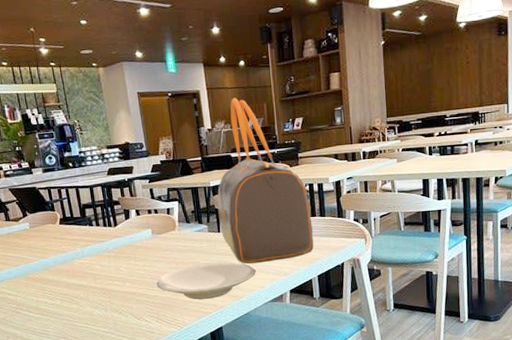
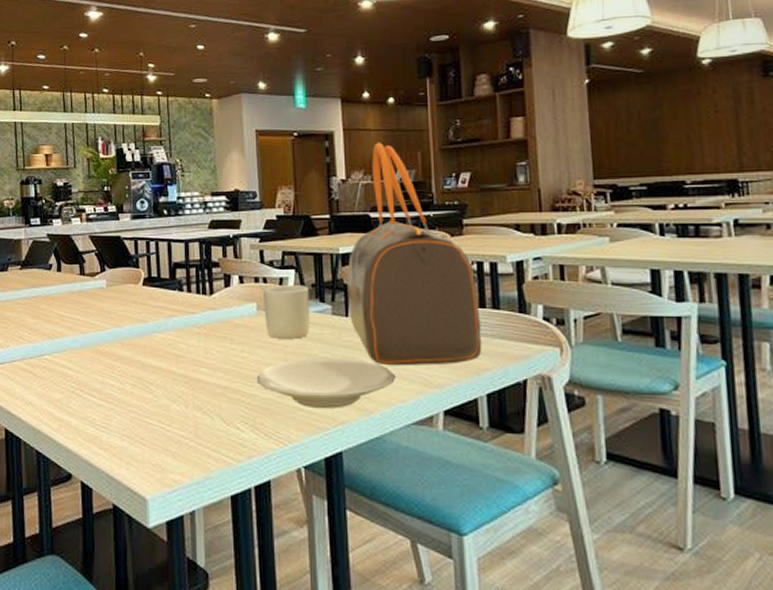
mug: none [155,212,193,254] -> present [262,285,309,339]

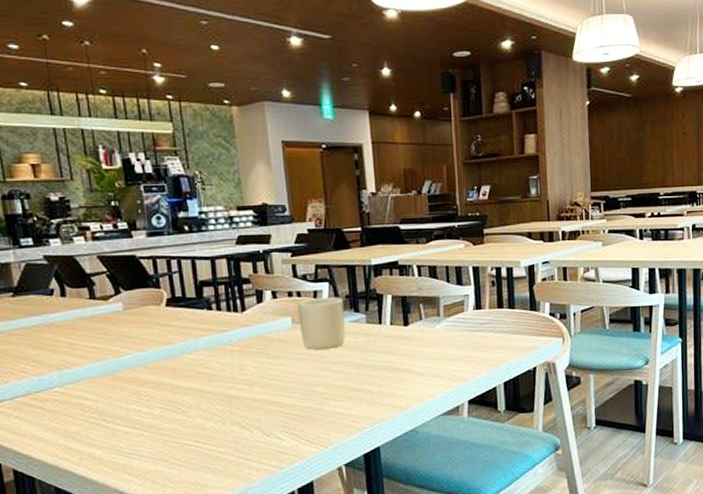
saucer: present [257,357,395,408] -> none [295,361,426,411]
handbag: present [347,142,482,366] -> none [380,155,500,366]

